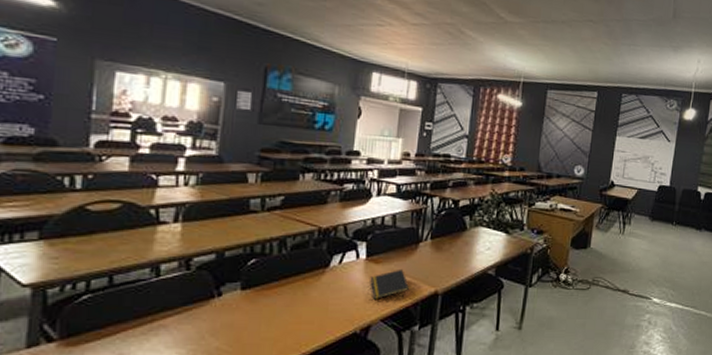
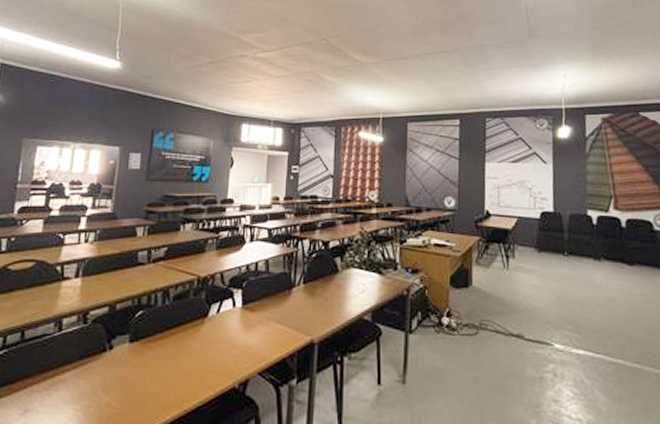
notepad: present [370,268,410,299] -> none [246,316,286,350]

